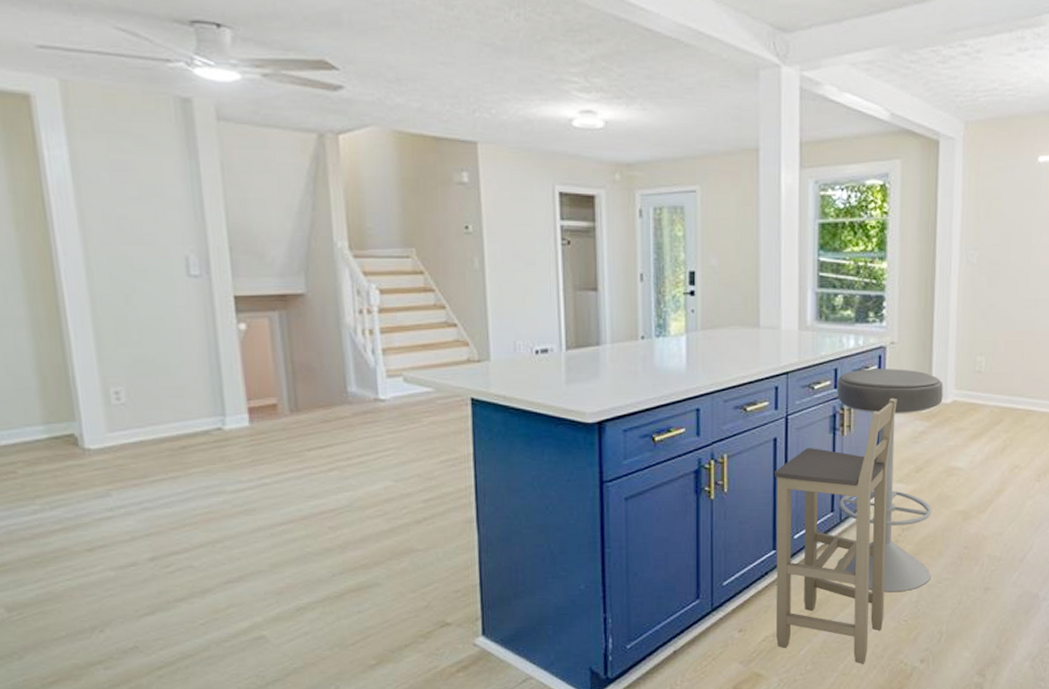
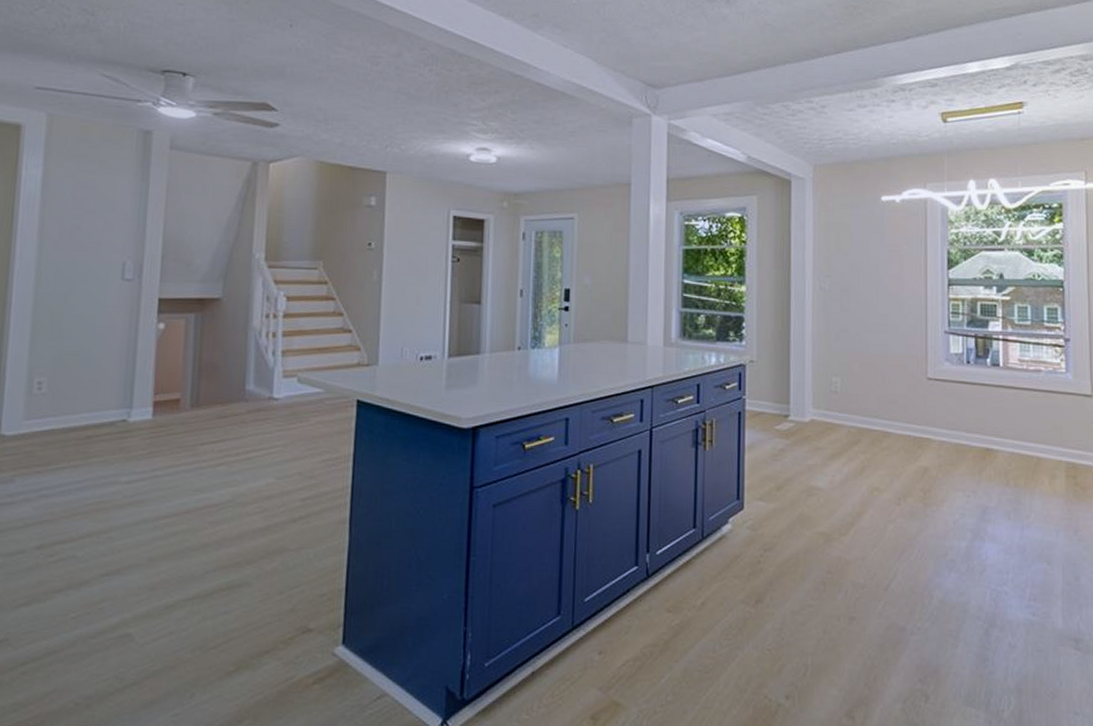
bar stool: present [774,398,897,664] -> none [637,414,757,697]
bar stool: present [837,369,943,592] -> none [700,385,801,617]

